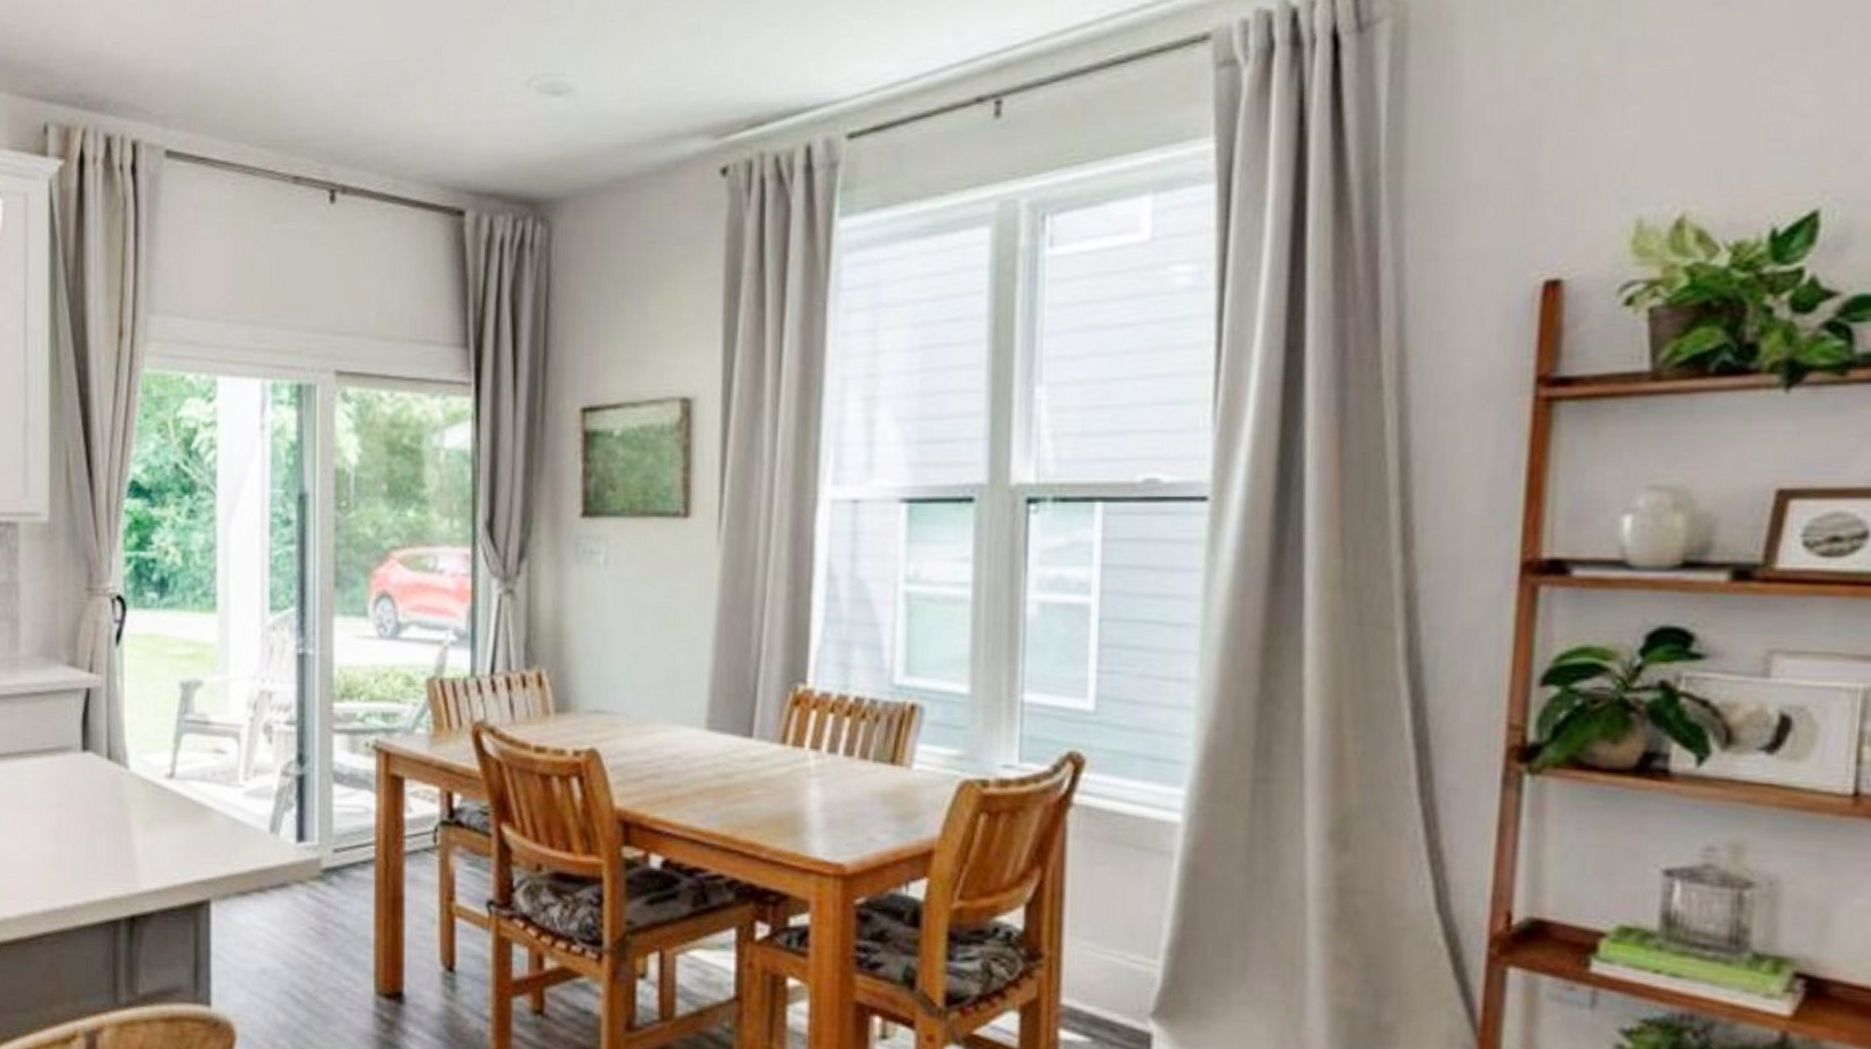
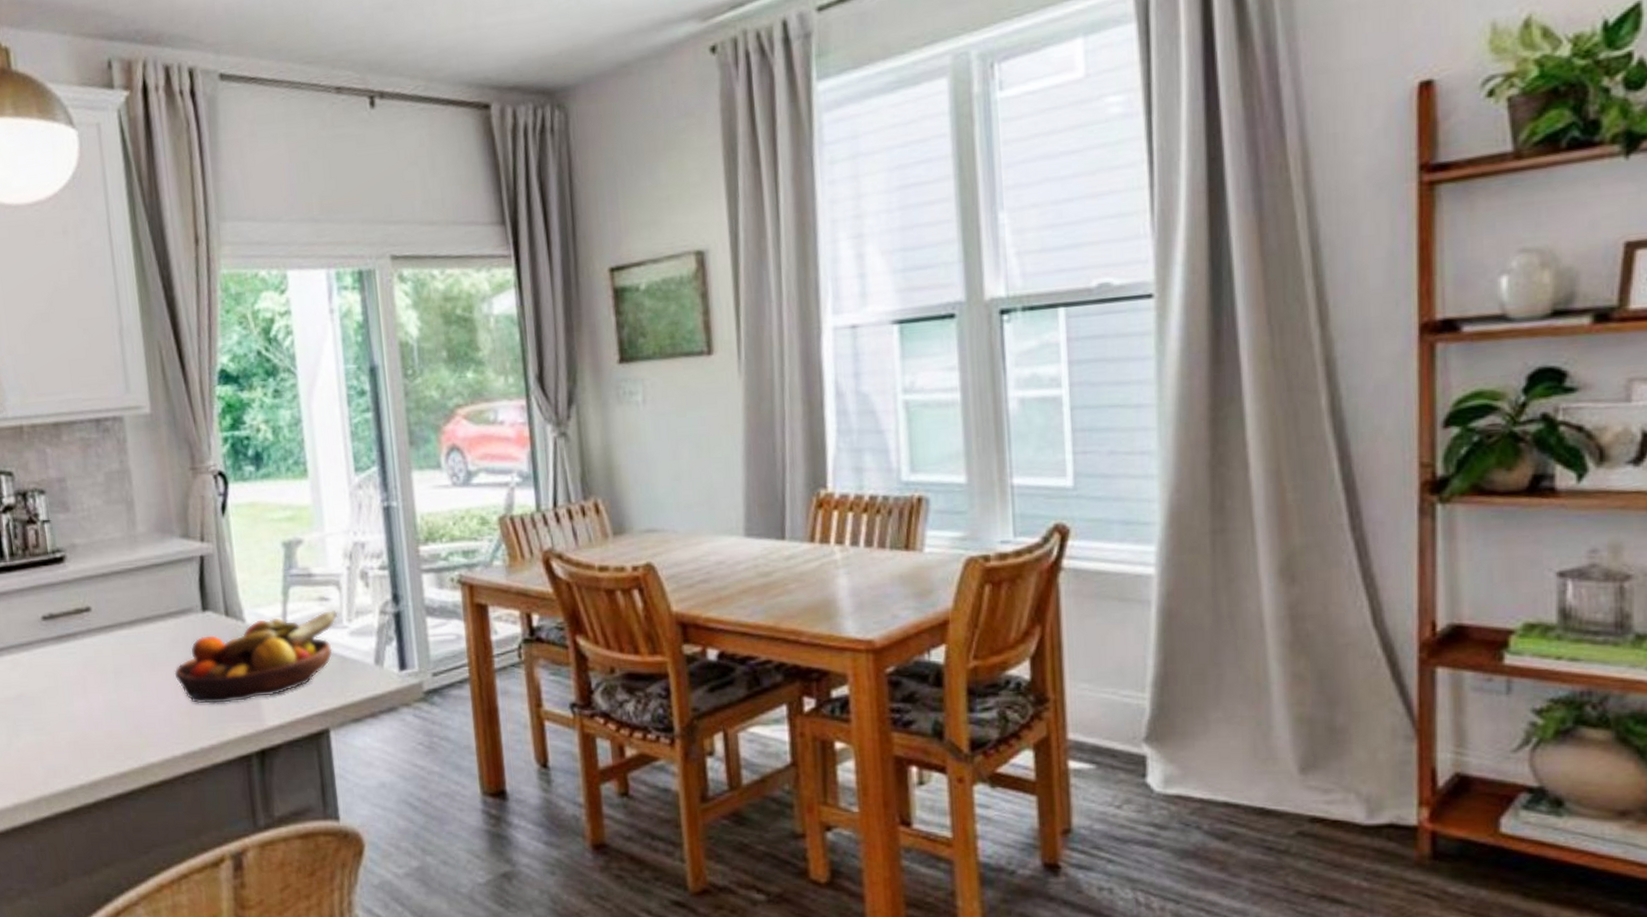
fruit bowl: none [43,765,234,858] -> present [174,610,338,704]

